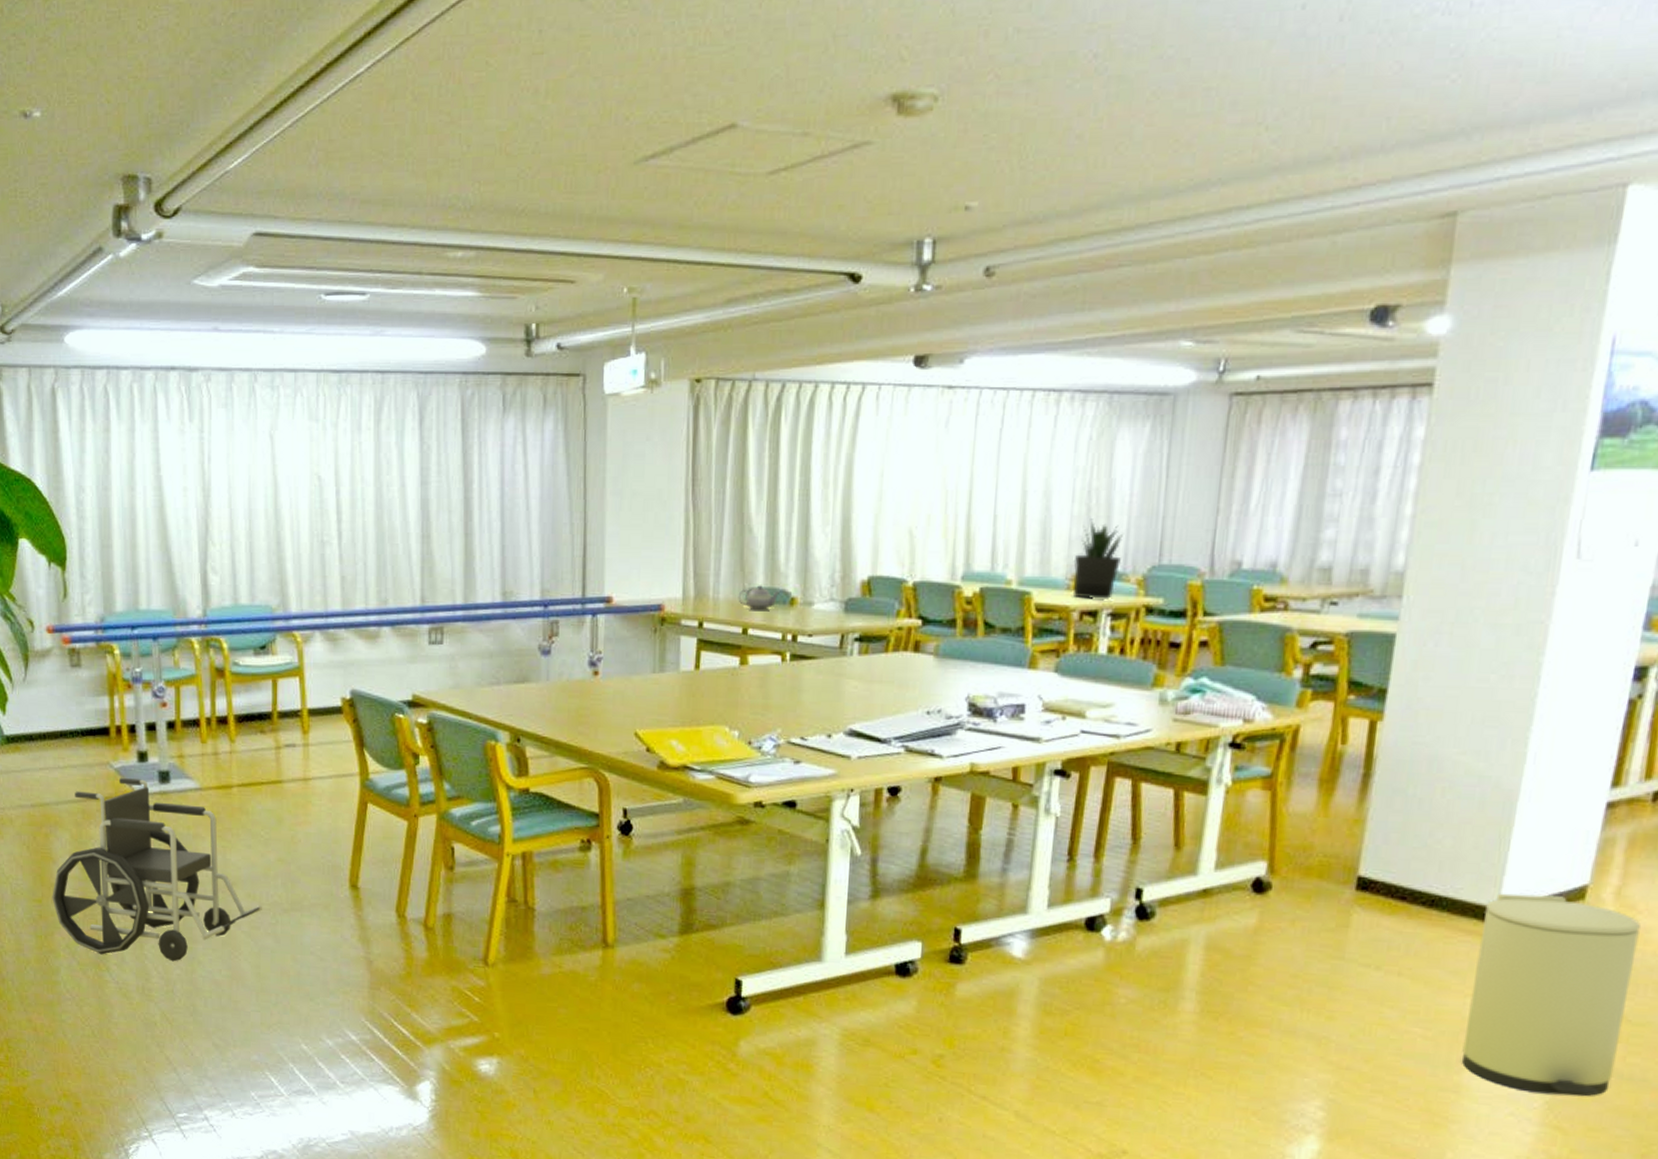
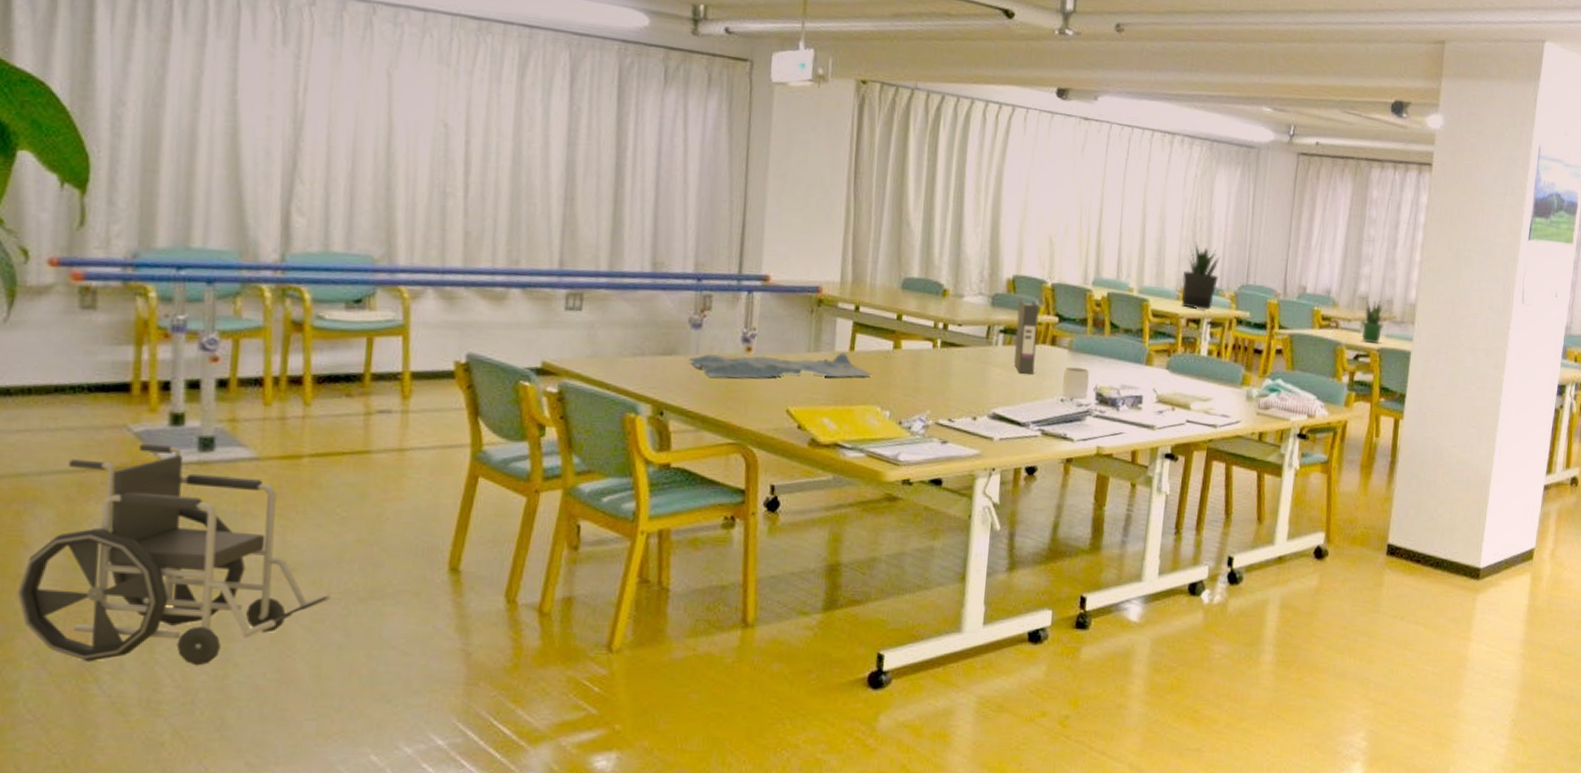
towel: none [541,671,718,703] -> present [689,352,872,379]
teapot: present [738,585,781,611] -> none [894,275,935,300]
binder: none [871,602,899,685] -> present [1013,299,1040,374]
mug: none [928,675,960,711] -> present [1062,367,1090,399]
planter: none [1322,572,1360,628] -> present [1362,300,1387,344]
pedal bin: present [1462,893,1641,1096] -> none [1459,555,1566,714]

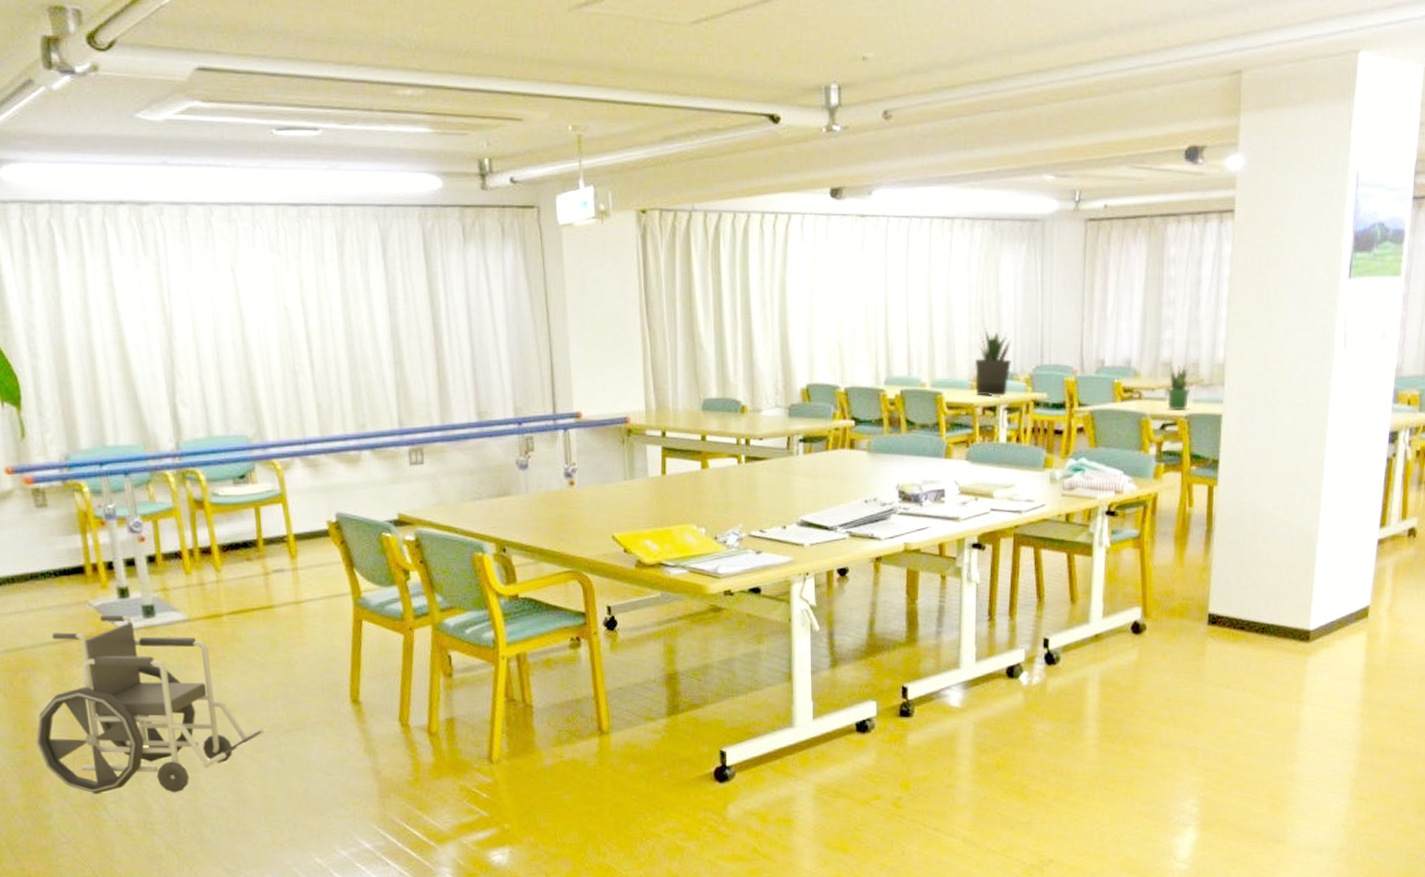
towel: present [689,352,872,379] -> none [521,477,685,513]
binder: present [1013,299,1040,374] -> none [814,406,836,479]
mug: present [1062,367,1090,399] -> none [865,468,891,499]

